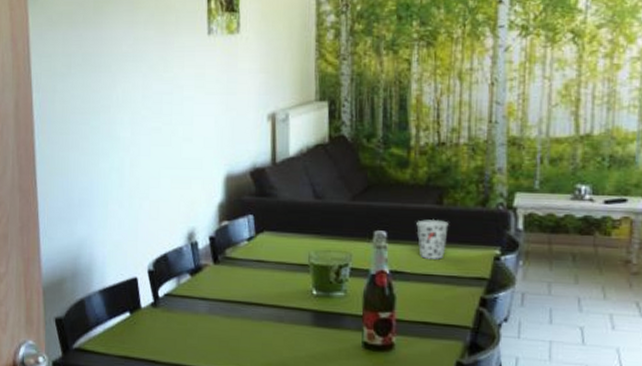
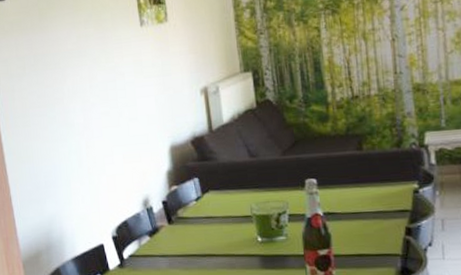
cup: present [416,218,449,259] -> none [341,163,370,199]

